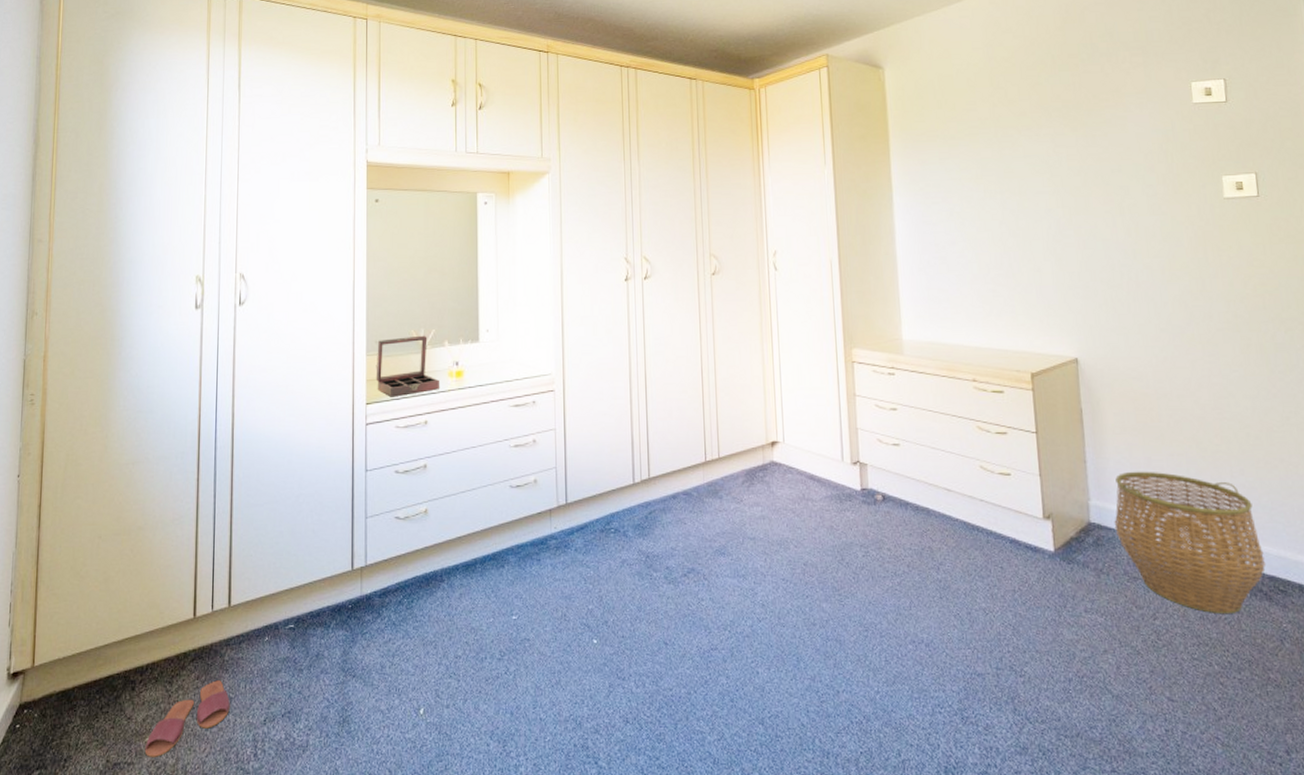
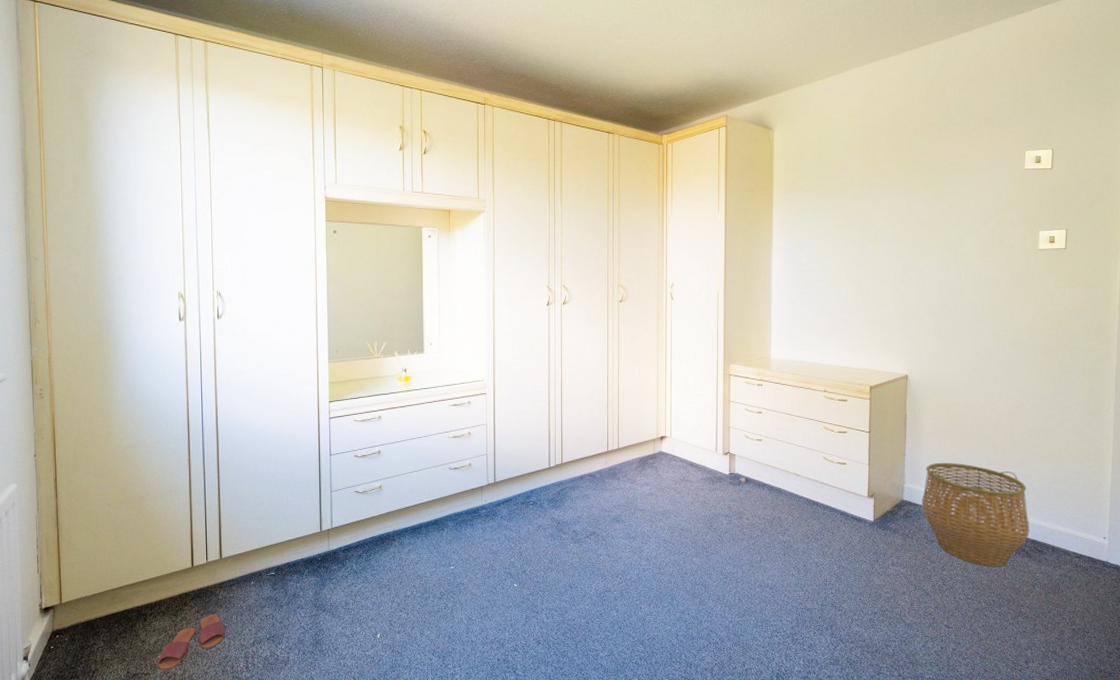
jewelry box: present [376,335,439,397] -> none [337,347,390,397]

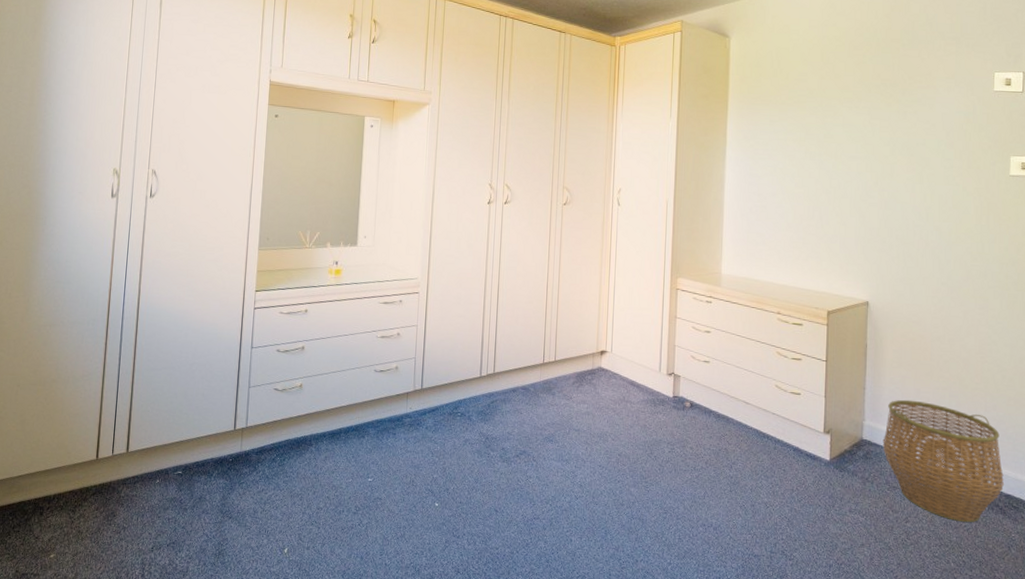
slippers: present [157,613,225,669] -> none [48,512,124,571]

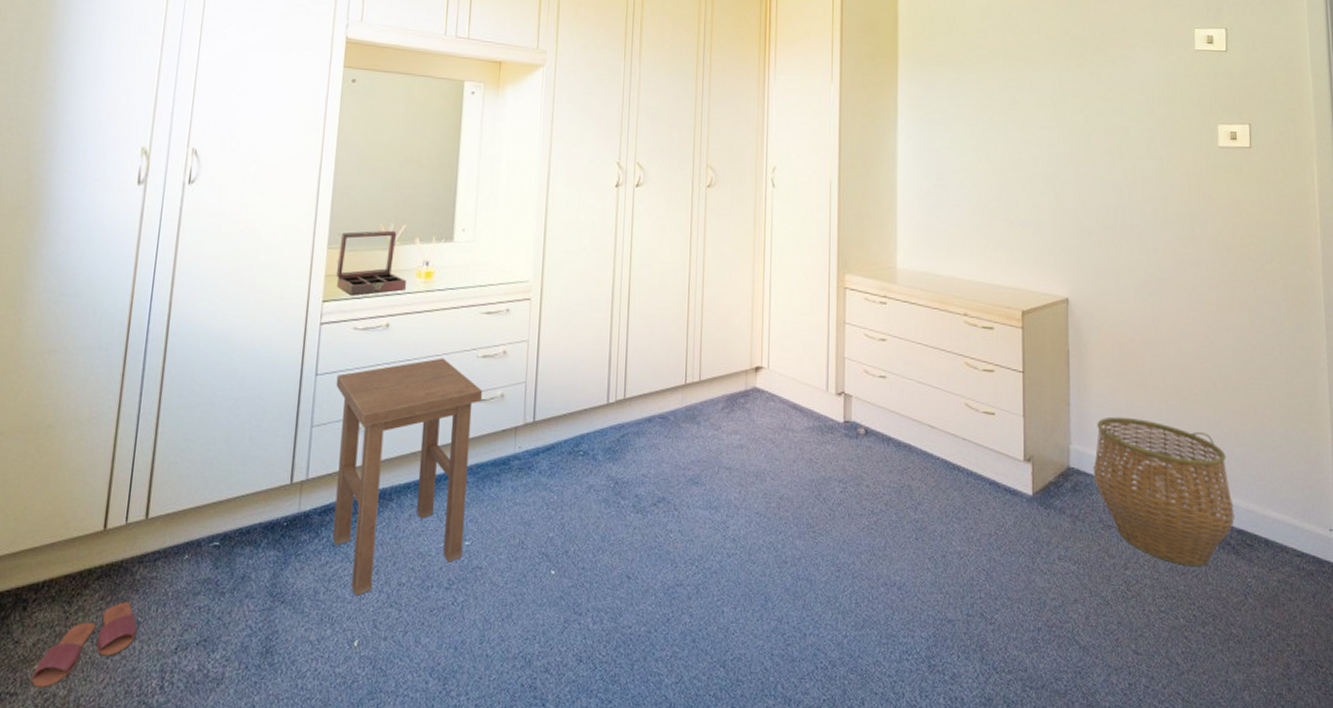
slippers: none [48,512,124,571] -> present [31,602,138,687]
jewelry box: none [265,236,320,287] -> present [336,230,406,296]
stool: none [267,337,381,516] -> present [332,358,482,596]

